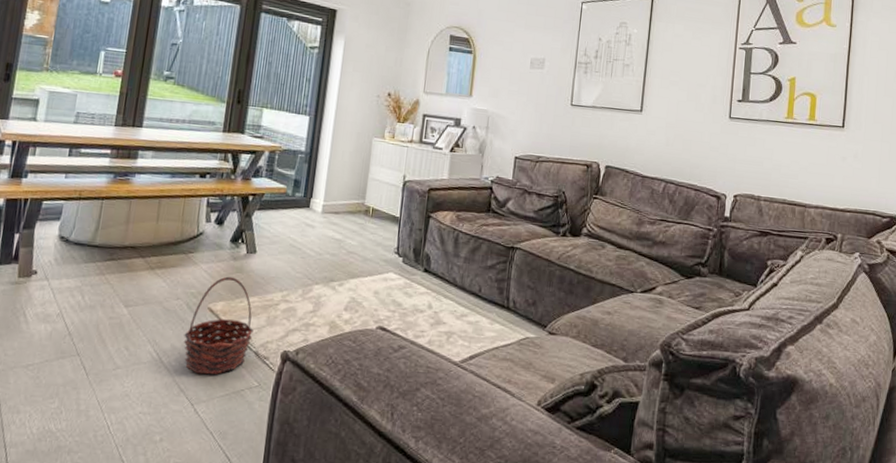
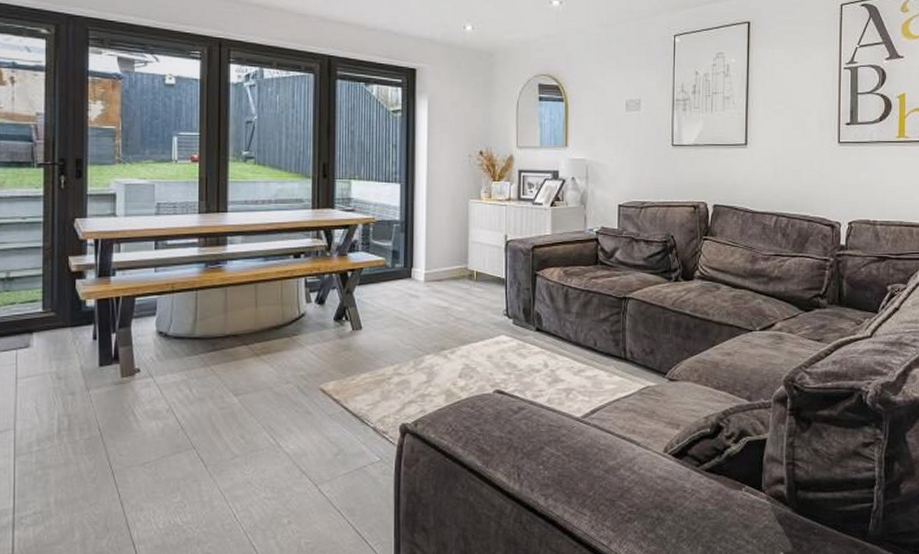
basket: present [183,276,254,375] -> none [299,355,369,455]

